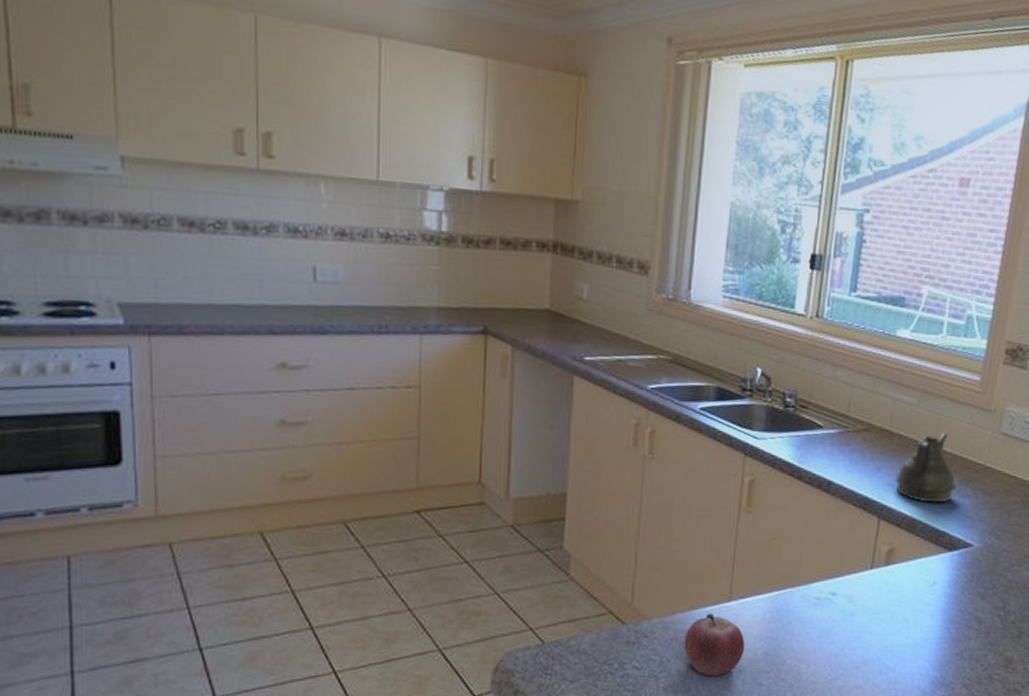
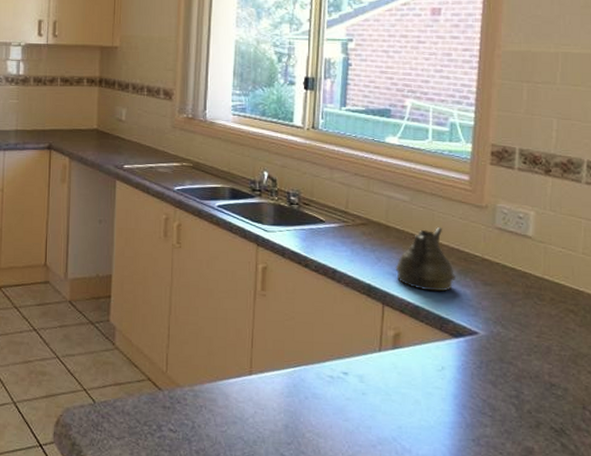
fruit: present [684,613,745,676] -> none [212,385,266,444]

